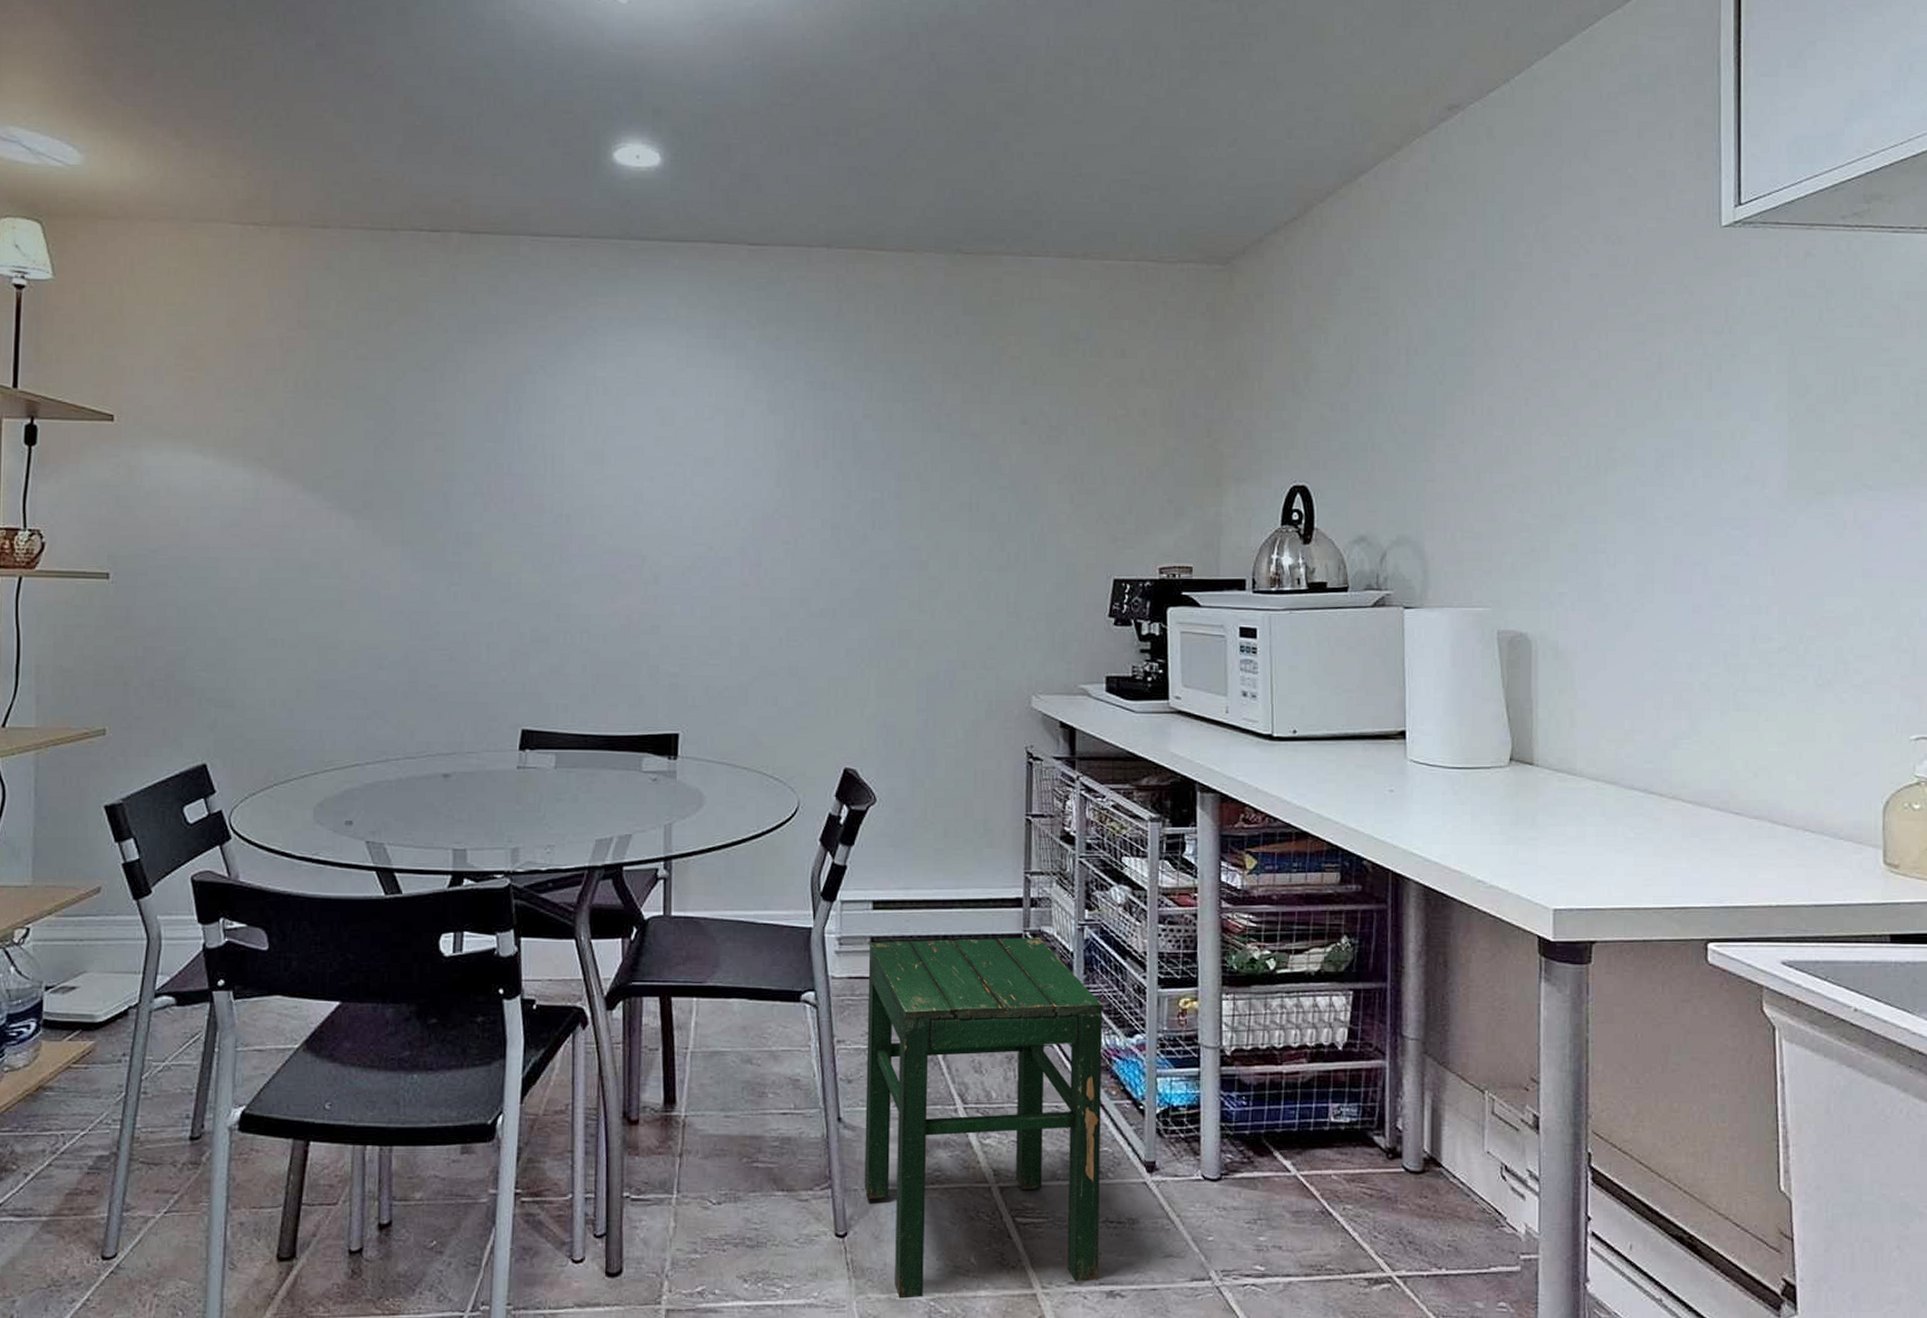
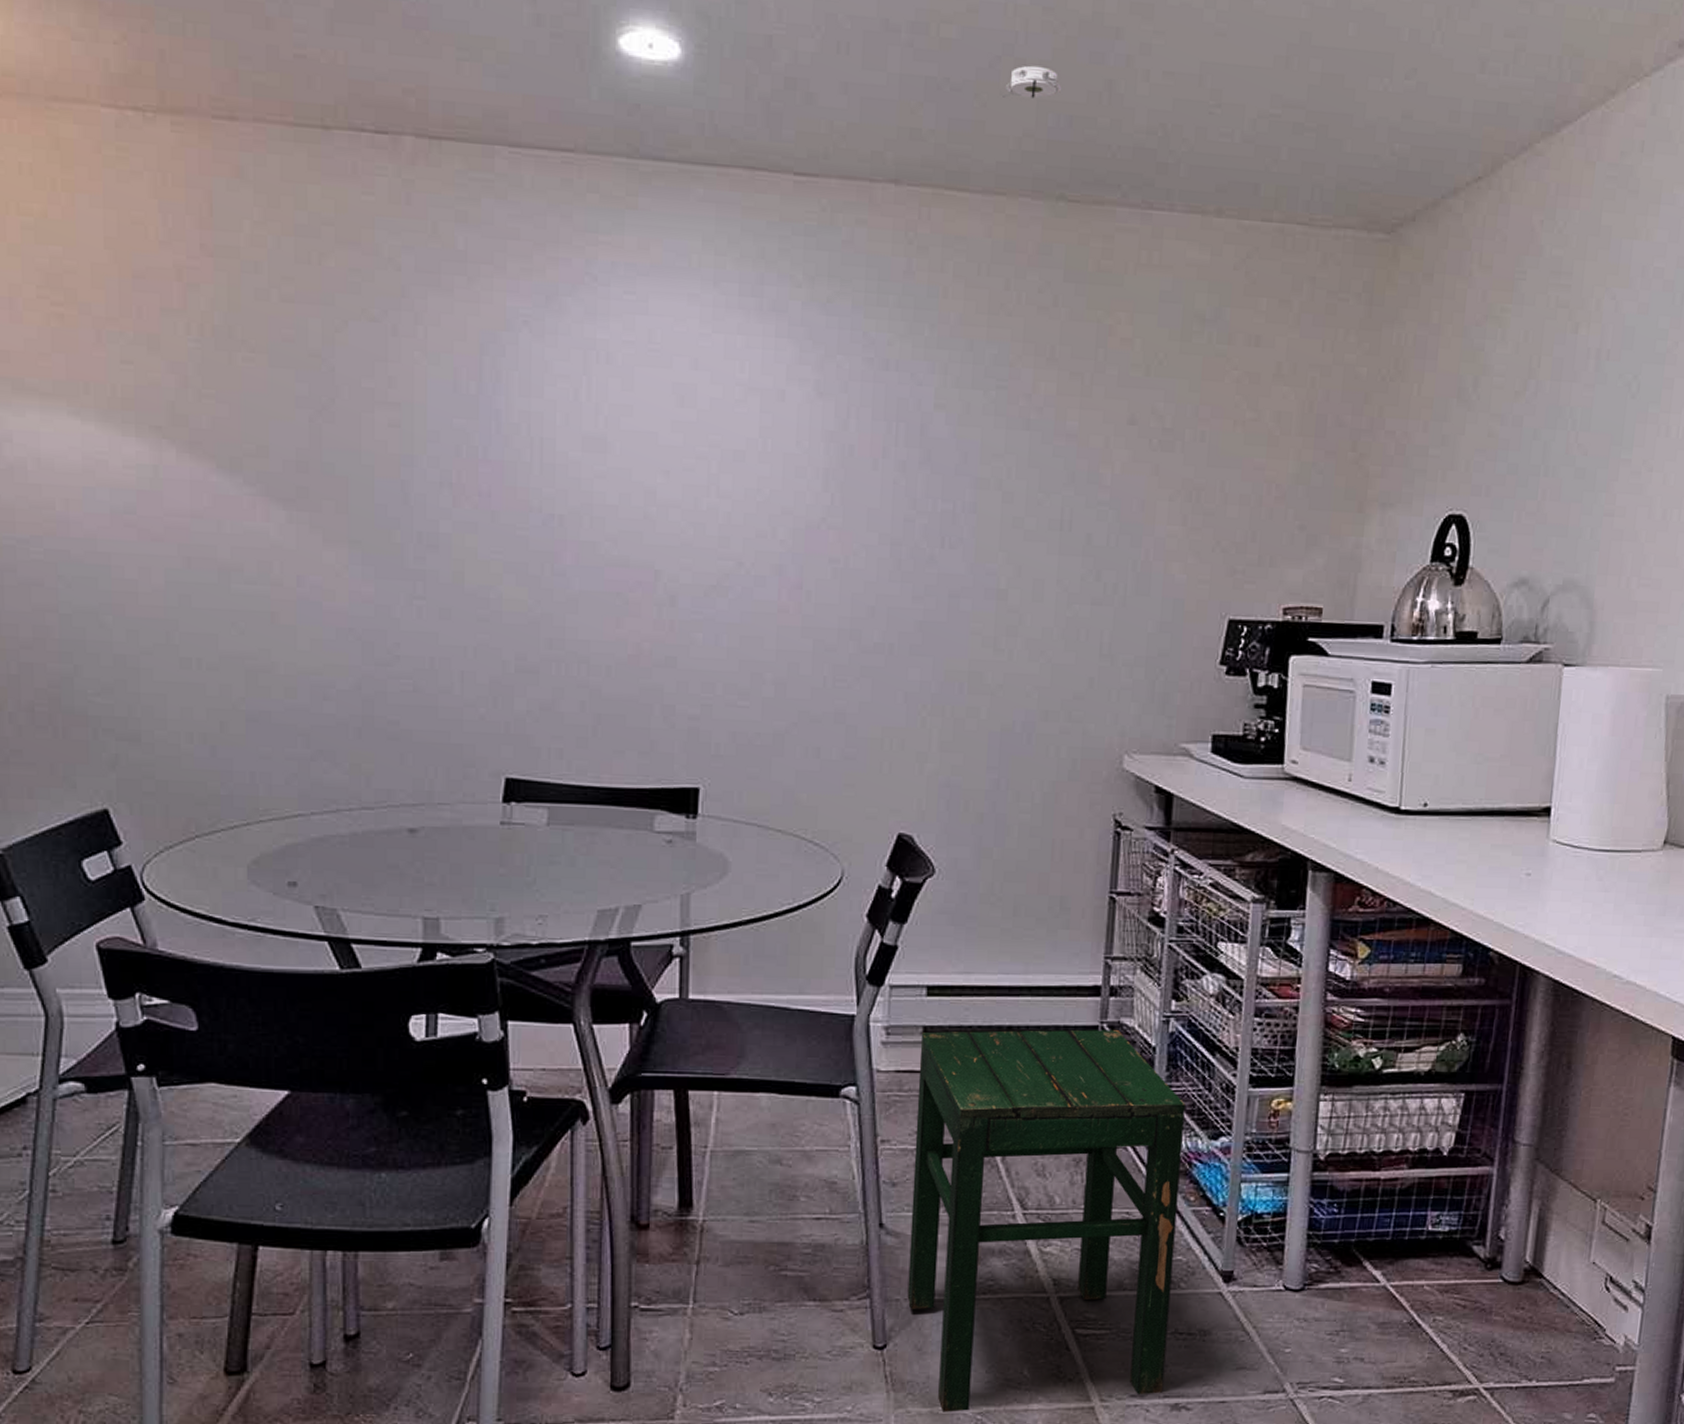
smoke detector: none [909,154,955,179] -> present [1002,65,1062,99]

